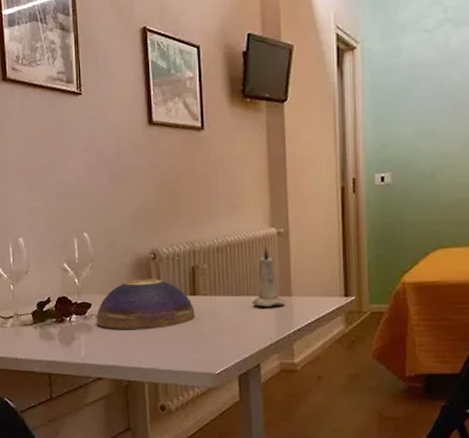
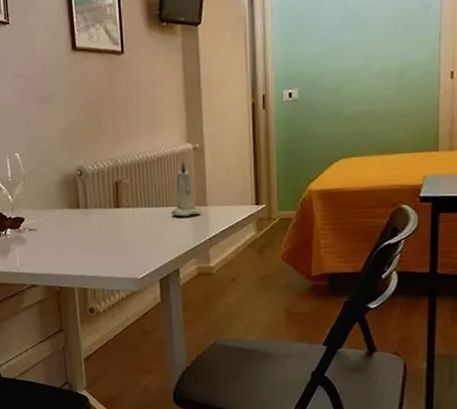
decorative bowl: present [96,278,195,329] -> none [29,193,119,241]

